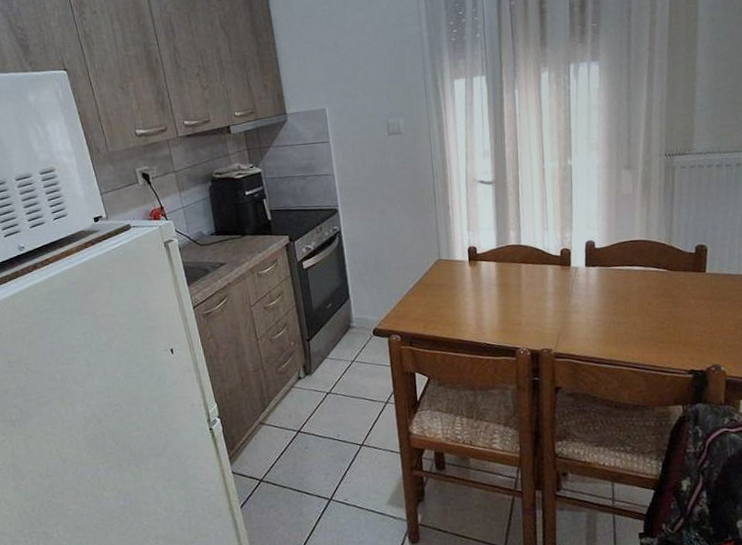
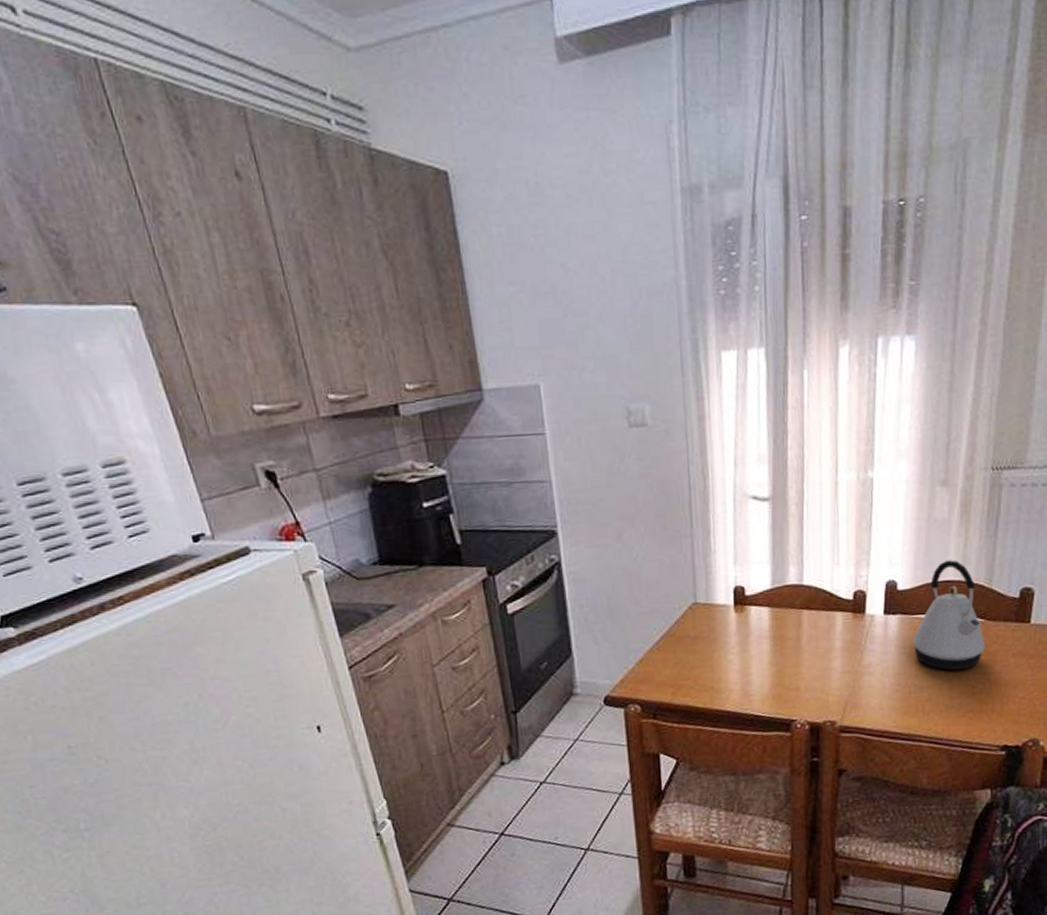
kettle: none [609,224,669,310] -> present [912,560,985,670]

